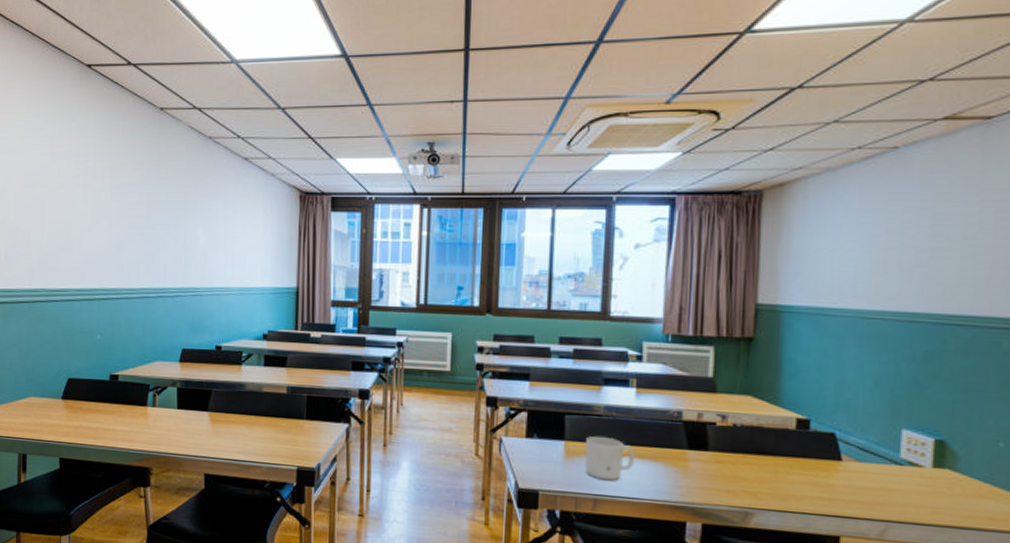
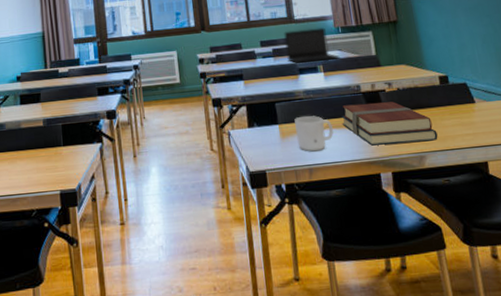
laptop: none [591,329,663,376] -> present [284,27,340,64]
books: none [647,432,777,497] -> present [341,101,438,146]

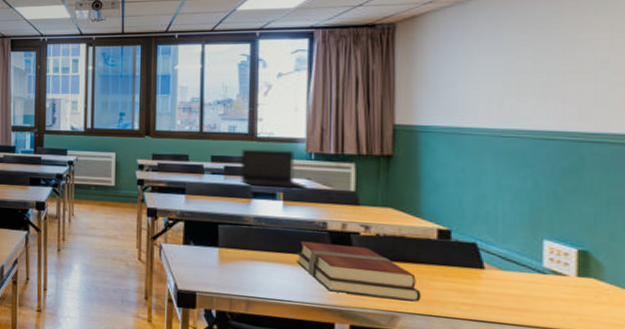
mug: present [294,115,334,152] -> none [236,243,283,284]

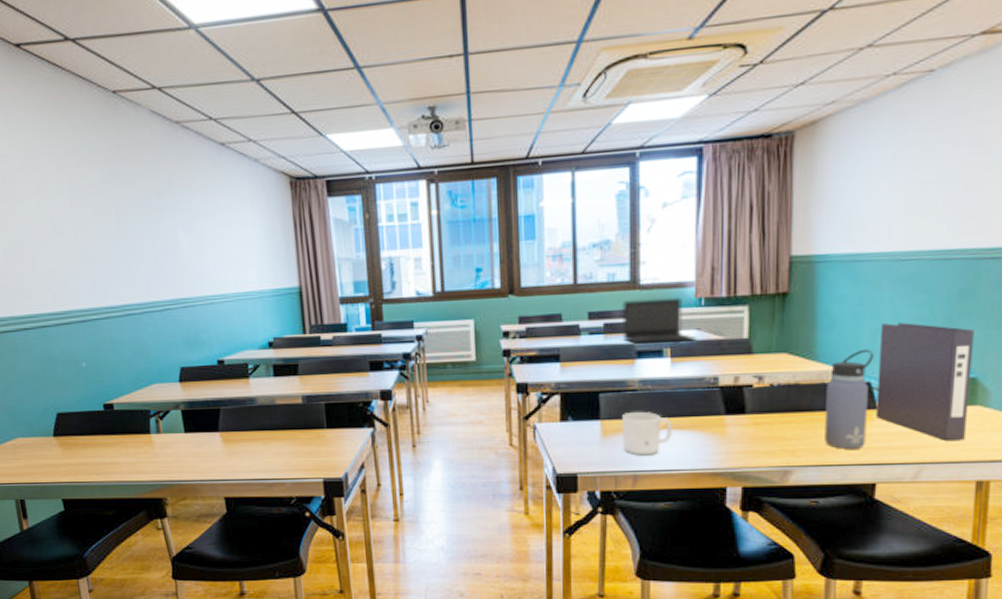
mug: none [236,243,283,284] -> present [621,411,672,456]
books: present [295,241,421,302] -> none [685,400,814,454]
water bottle: none [431,212,478,305] -> present [825,349,873,449]
binder: none [483,191,582,310] -> present [876,322,974,440]

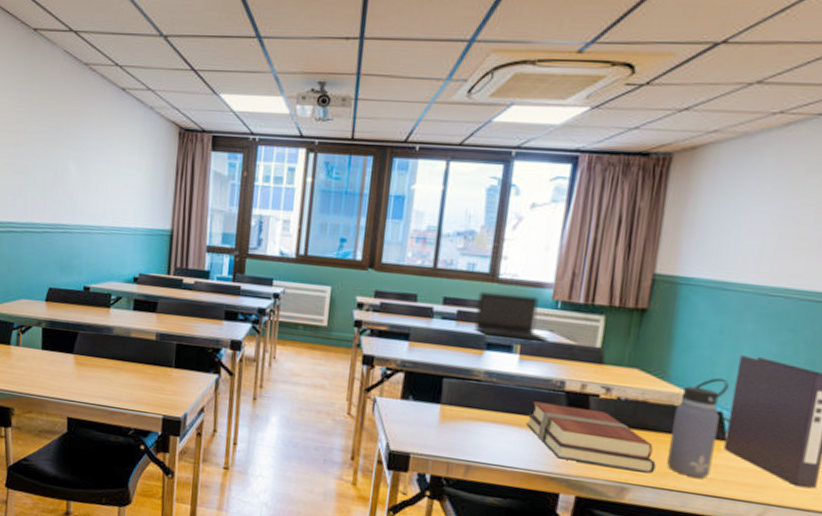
mug: present [621,411,672,456] -> none [459,401,512,448]
books: none [685,400,814,454] -> present [525,401,656,474]

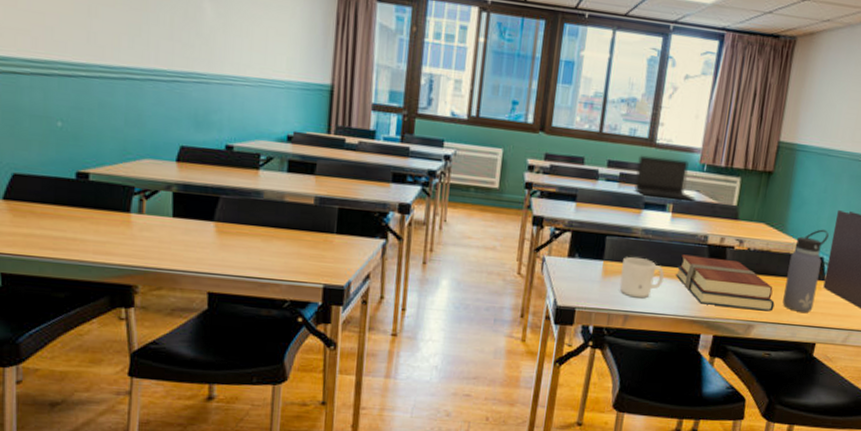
mug: none [459,401,512,448] -> present [619,256,664,298]

